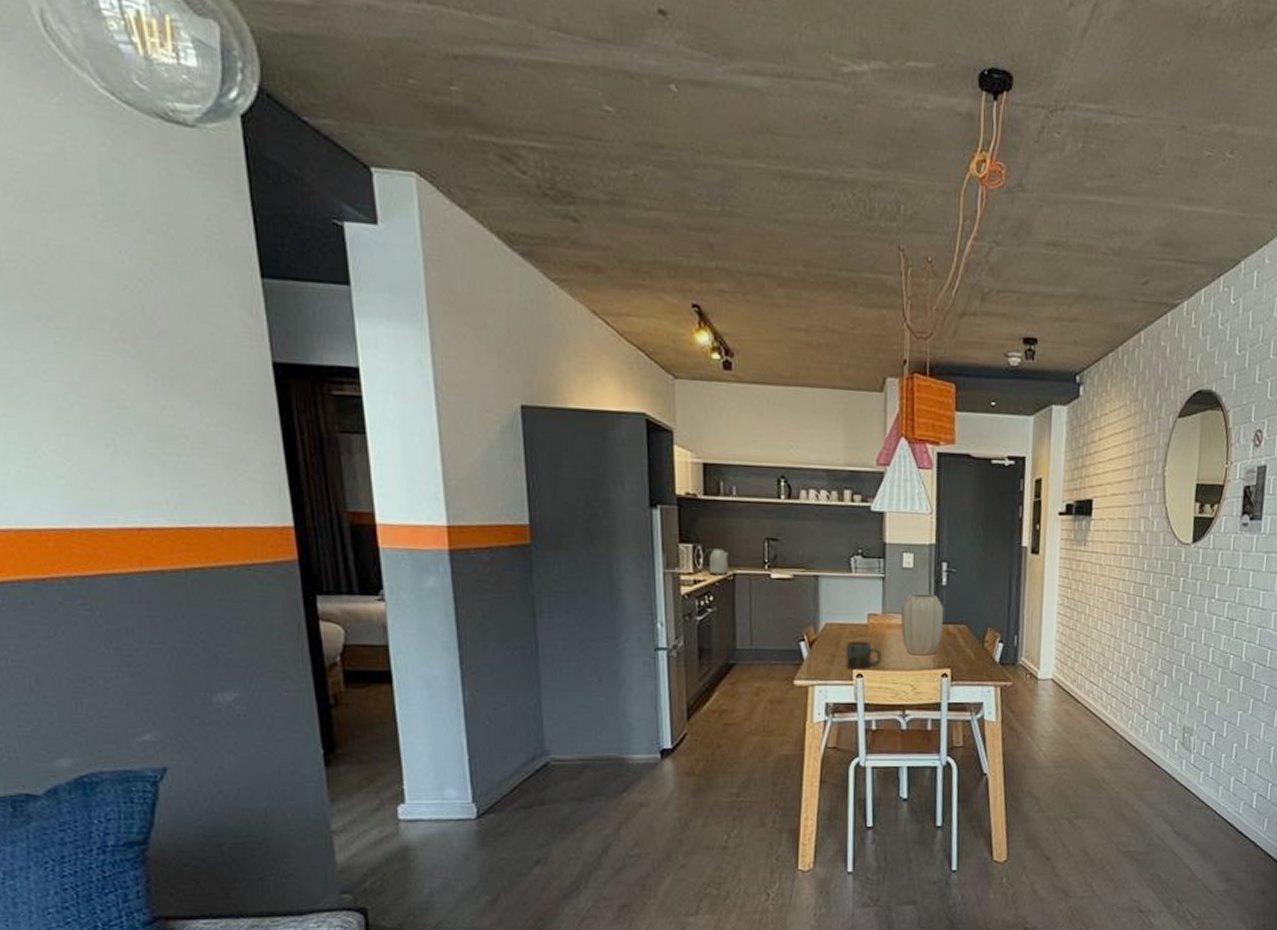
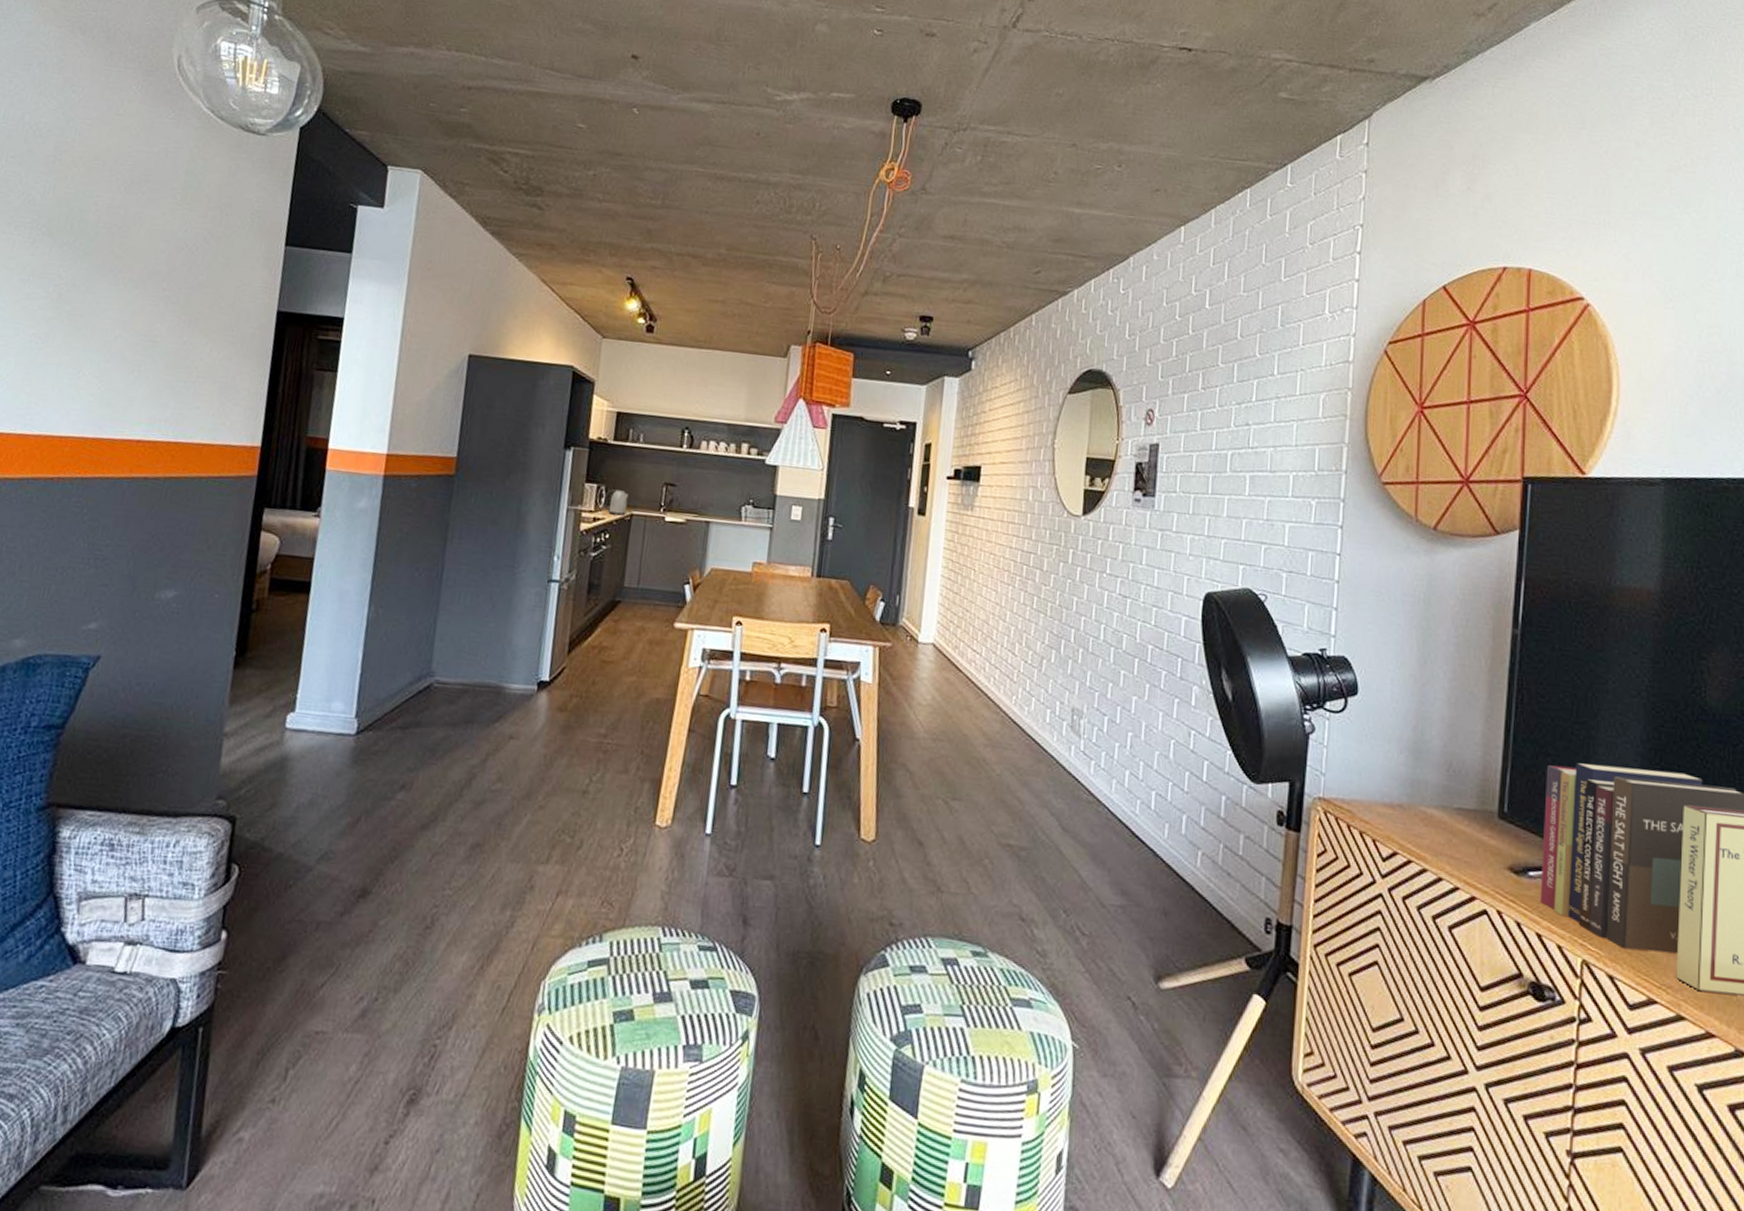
mug: present [846,640,882,670] -> none [727,587,763,619]
vase: present [900,593,944,656] -> none [784,545,828,609]

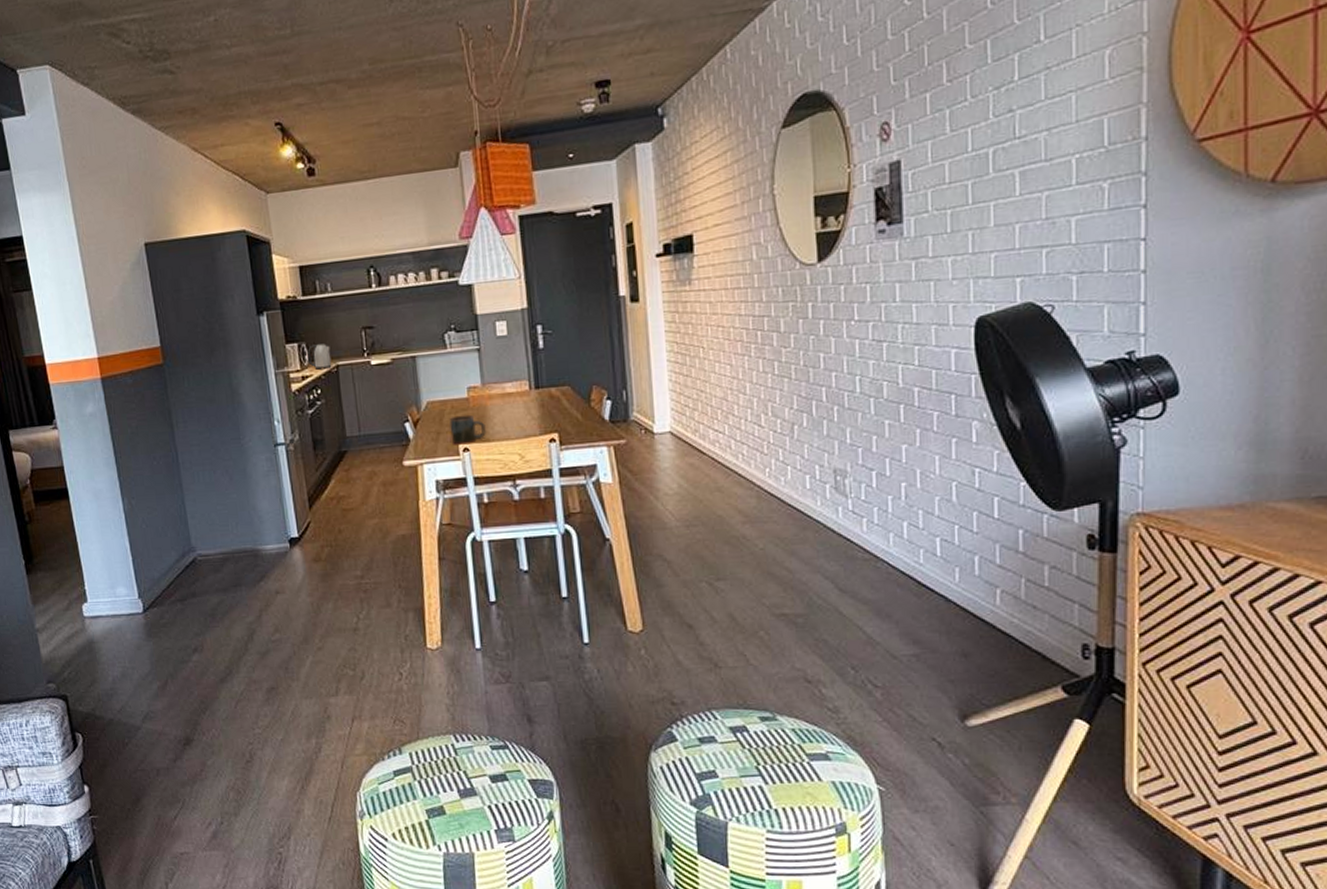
mug: none [727,587,763,619] -> present [449,414,486,445]

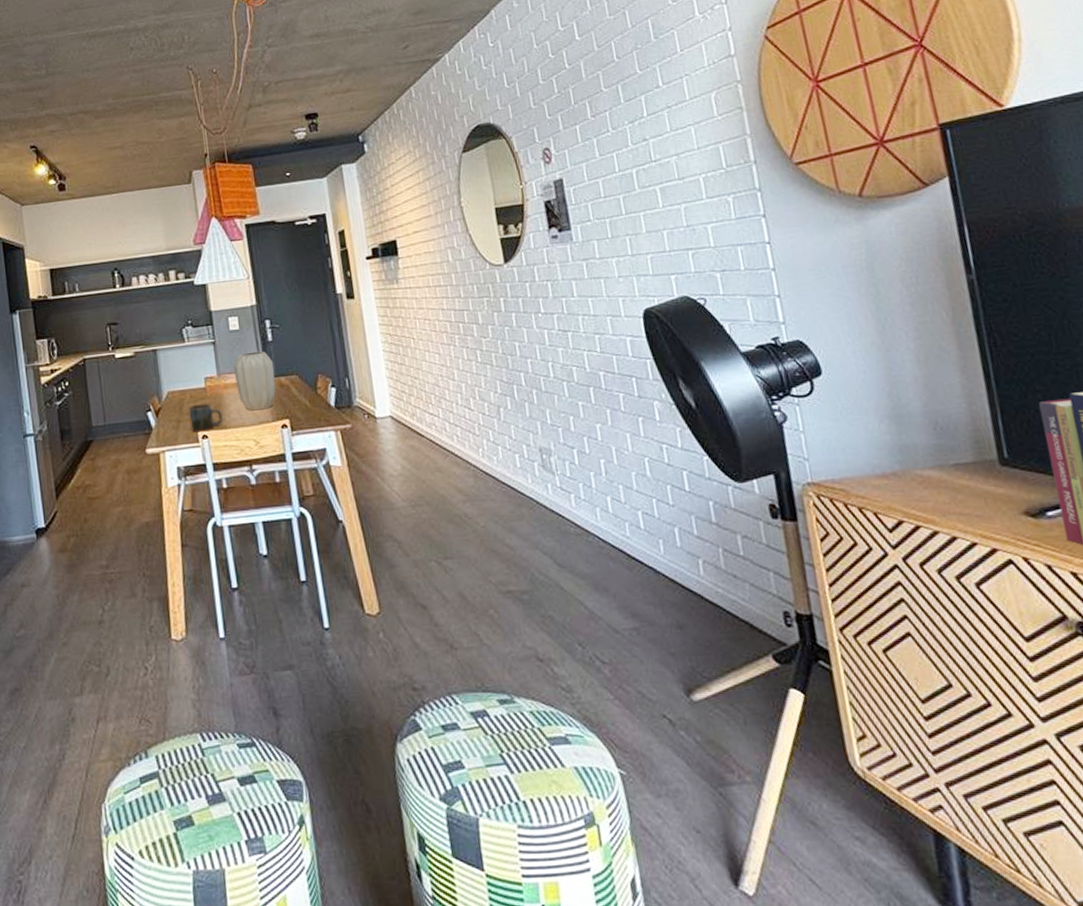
kettle: present [307,342,332,370] -> none [56,338,79,363]
vase: none [499,359,545,424] -> present [233,351,276,411]

